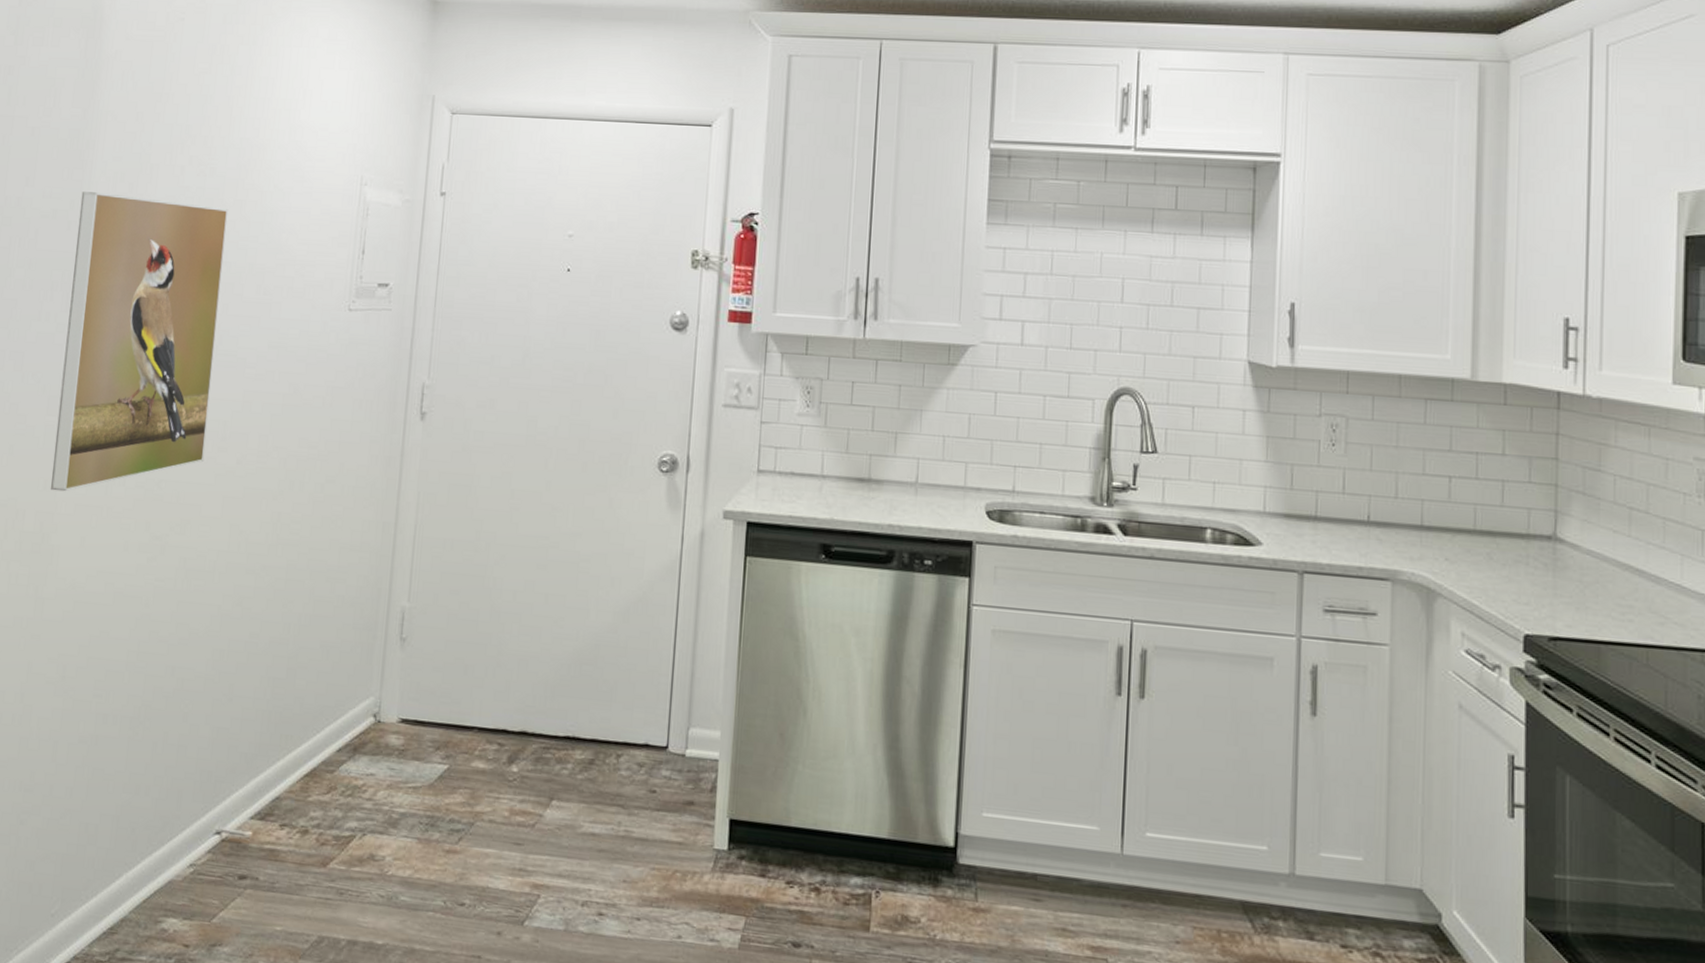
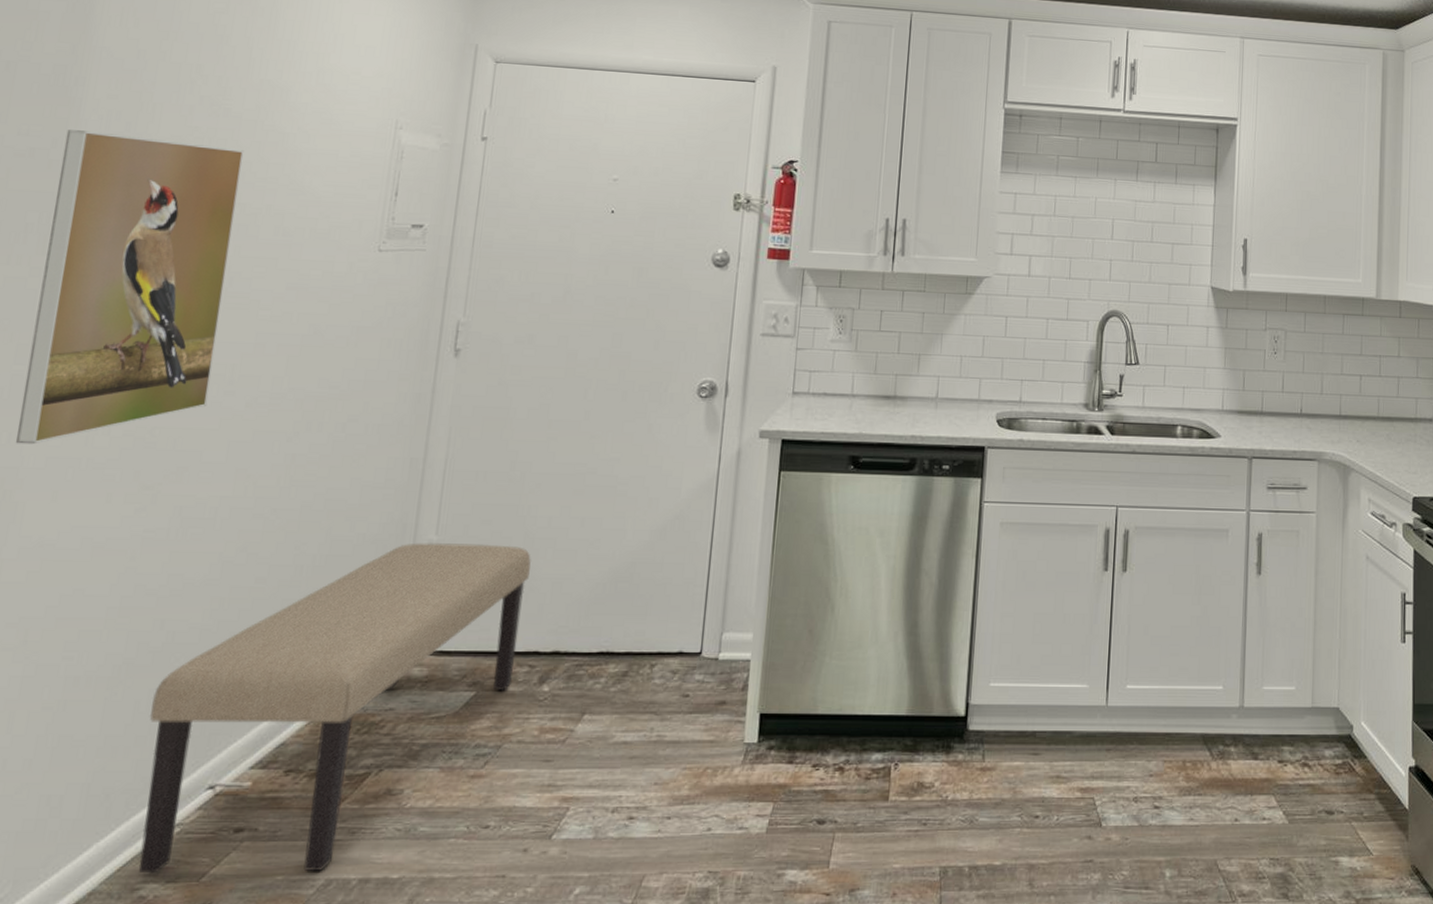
bench: none [160,608,498,928] -> present [138,543,531,874]

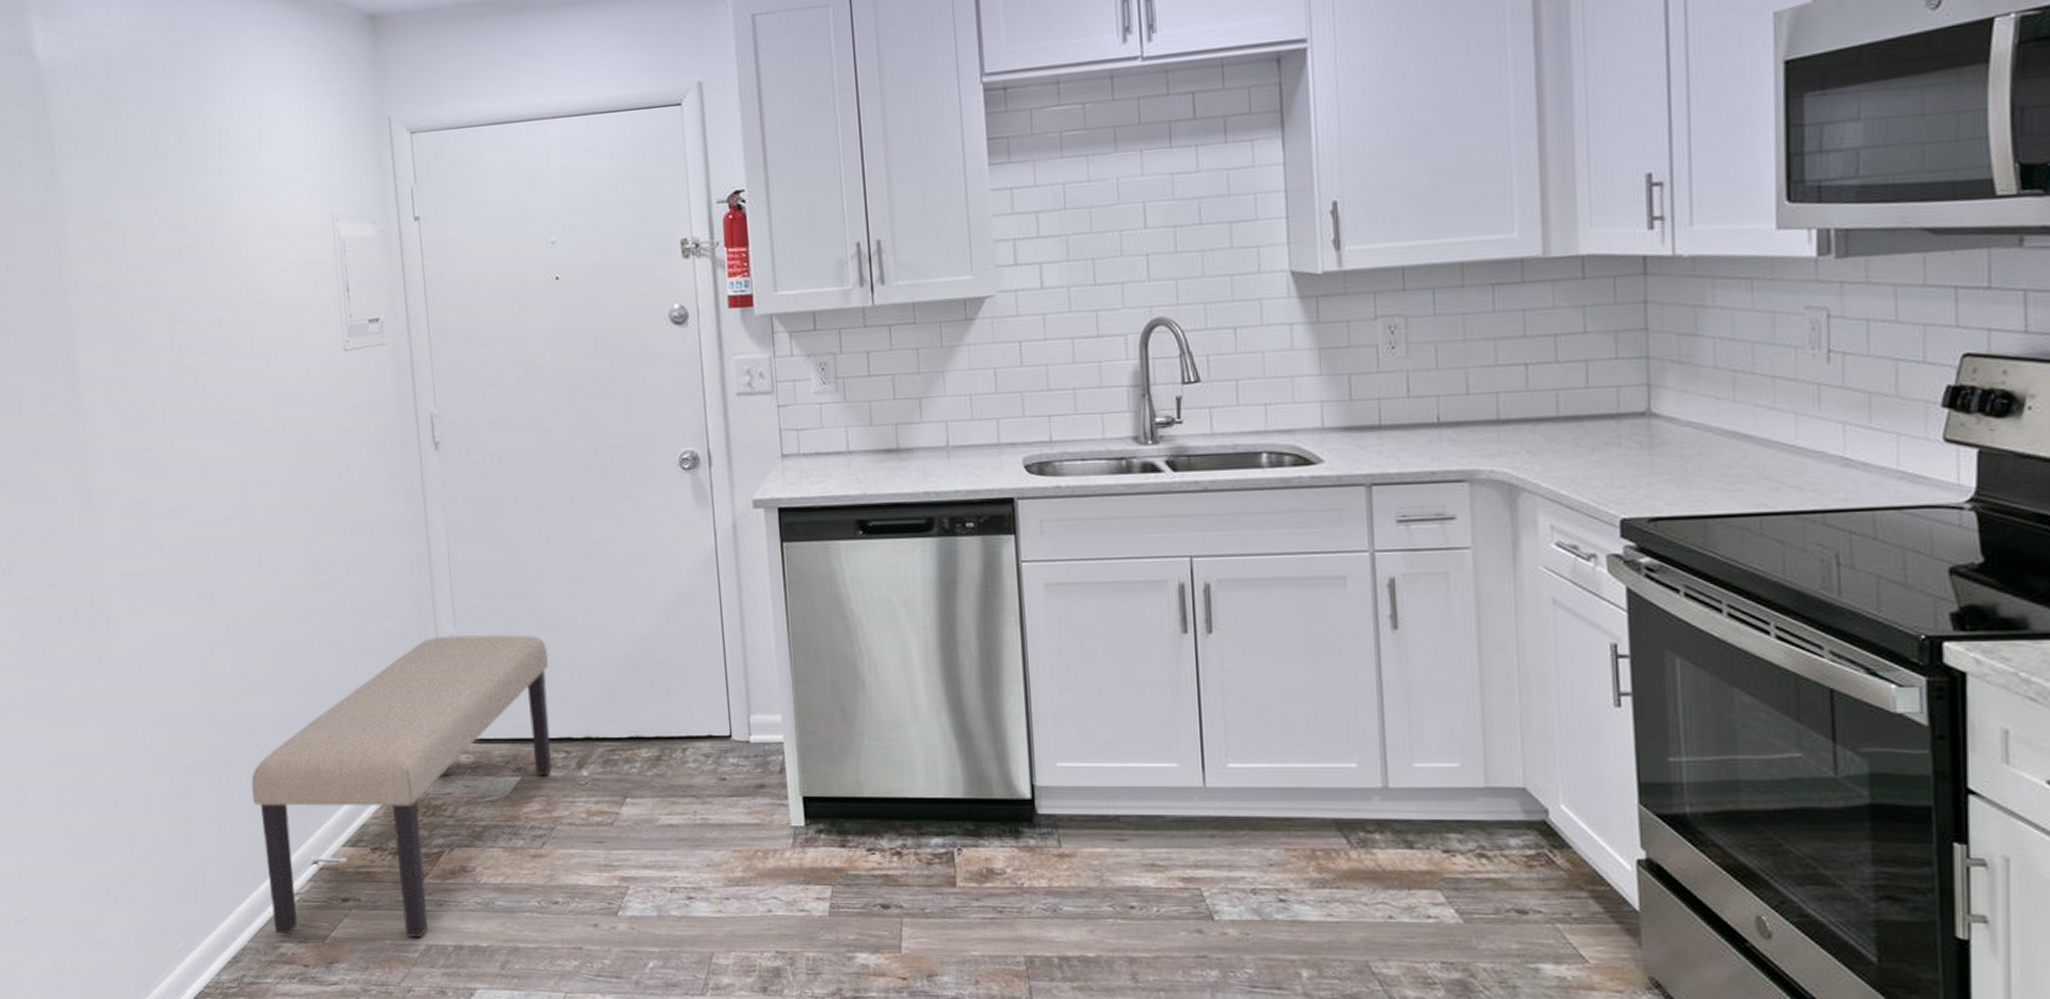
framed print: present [16,129,244,445] -> none [61,265,233,565]

